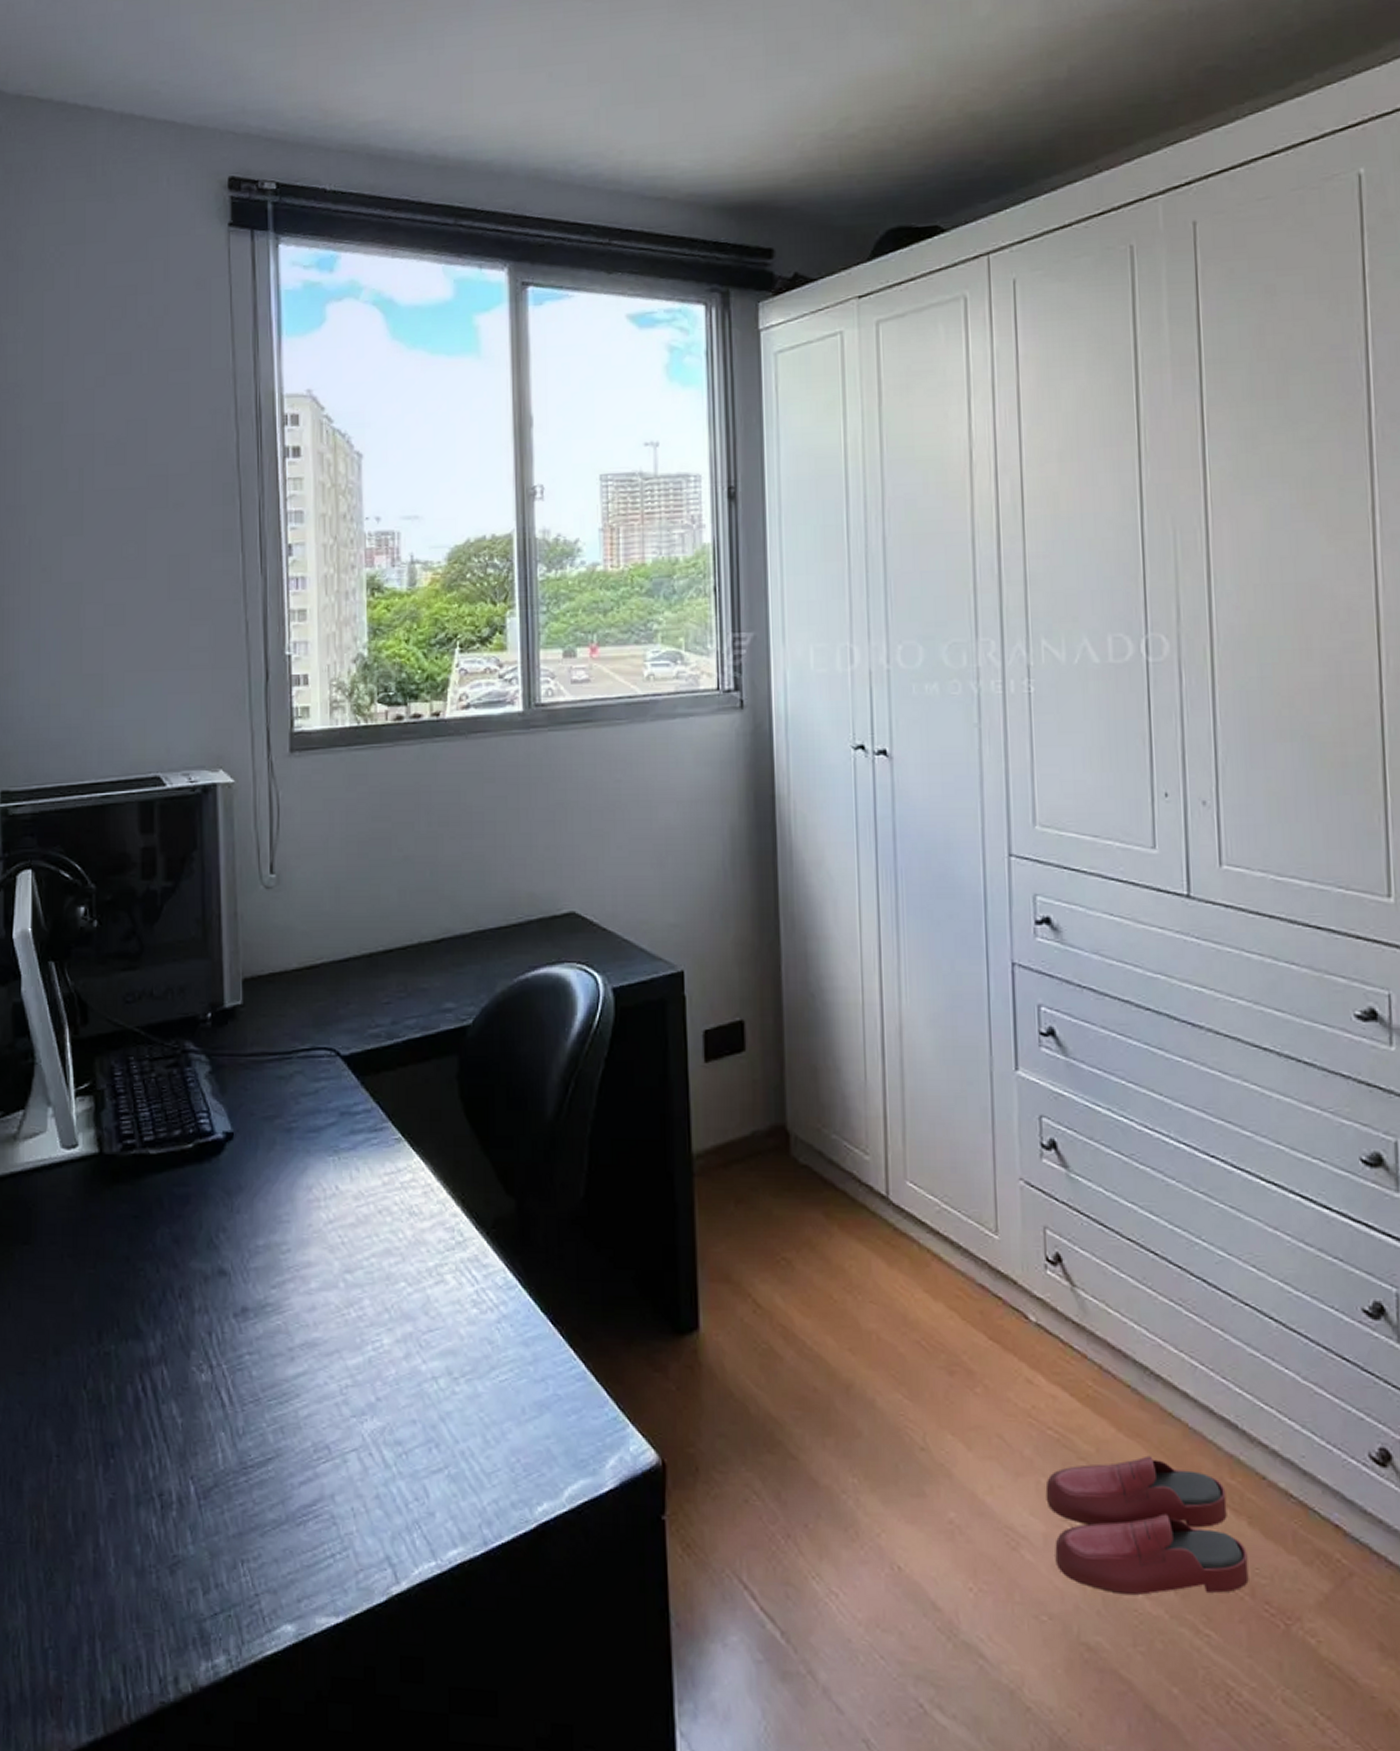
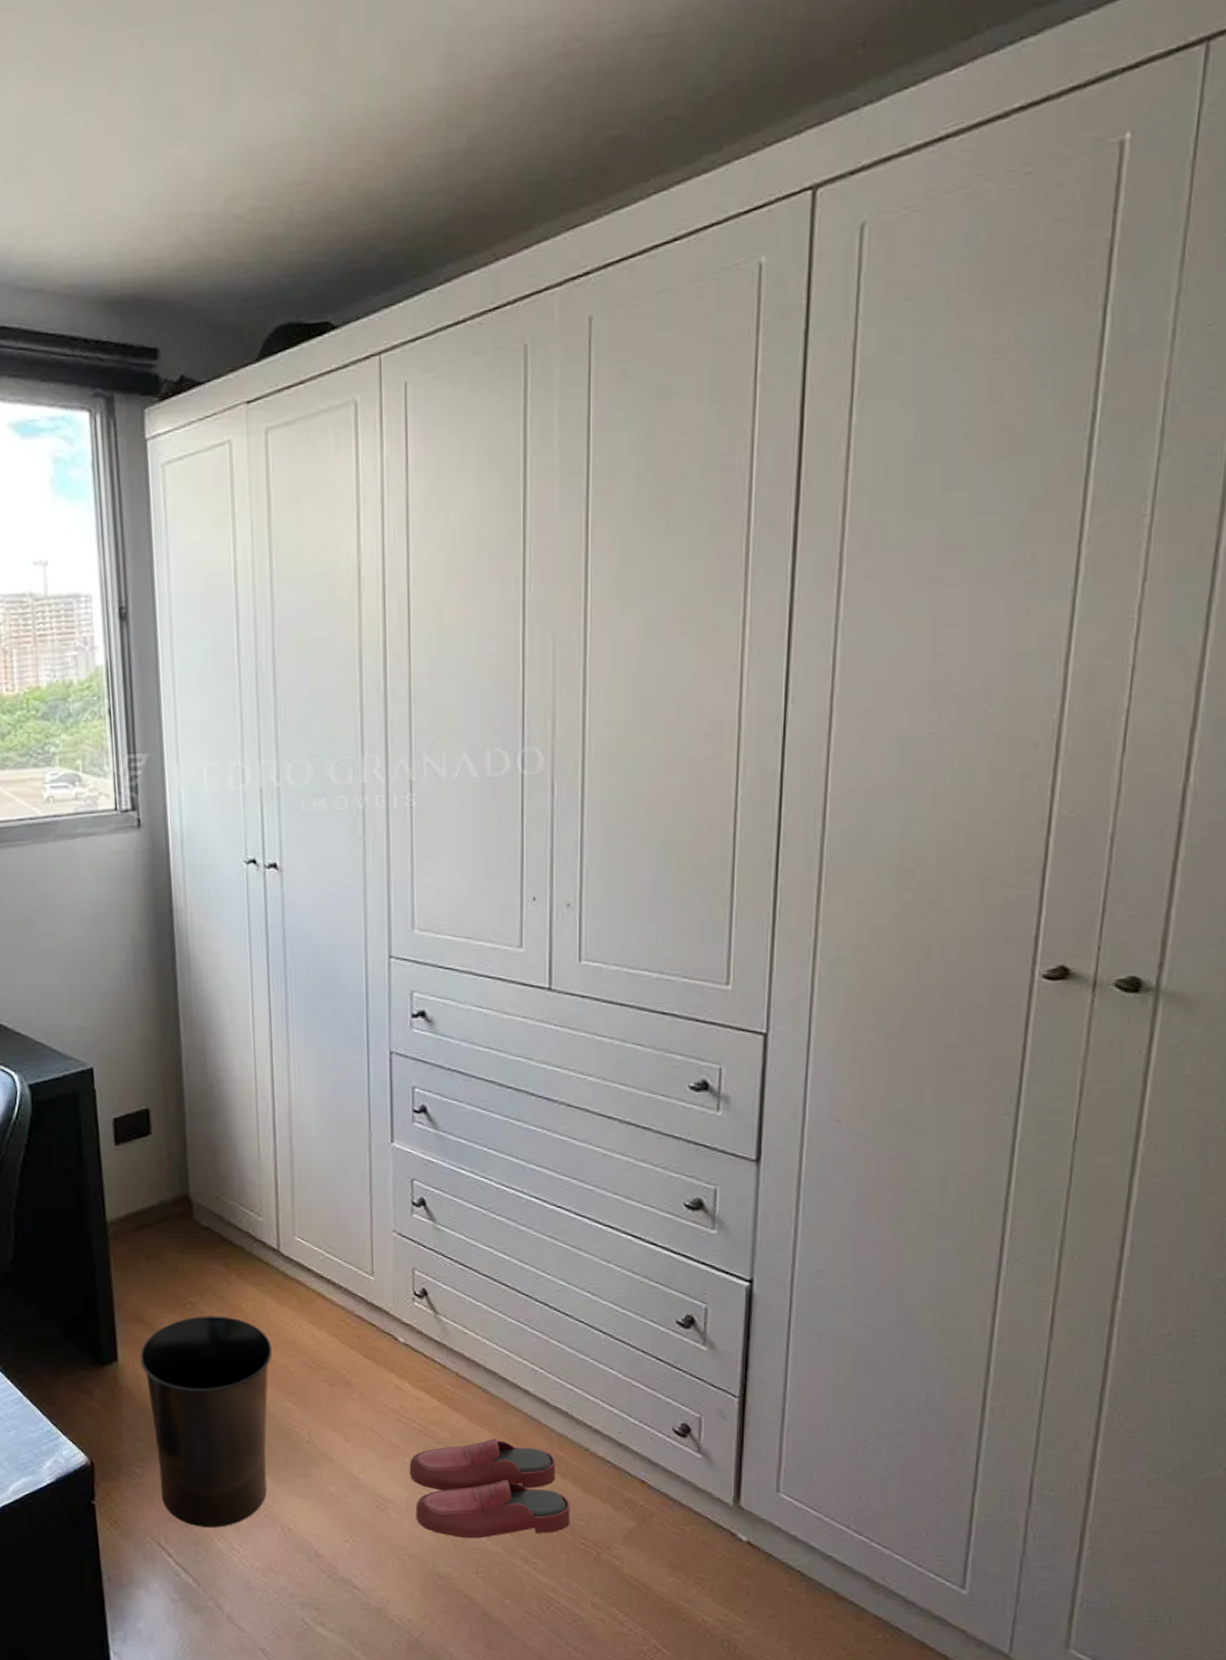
waste bin: none [725,1276,881,1561] -> present [140,1316,273,1527]

